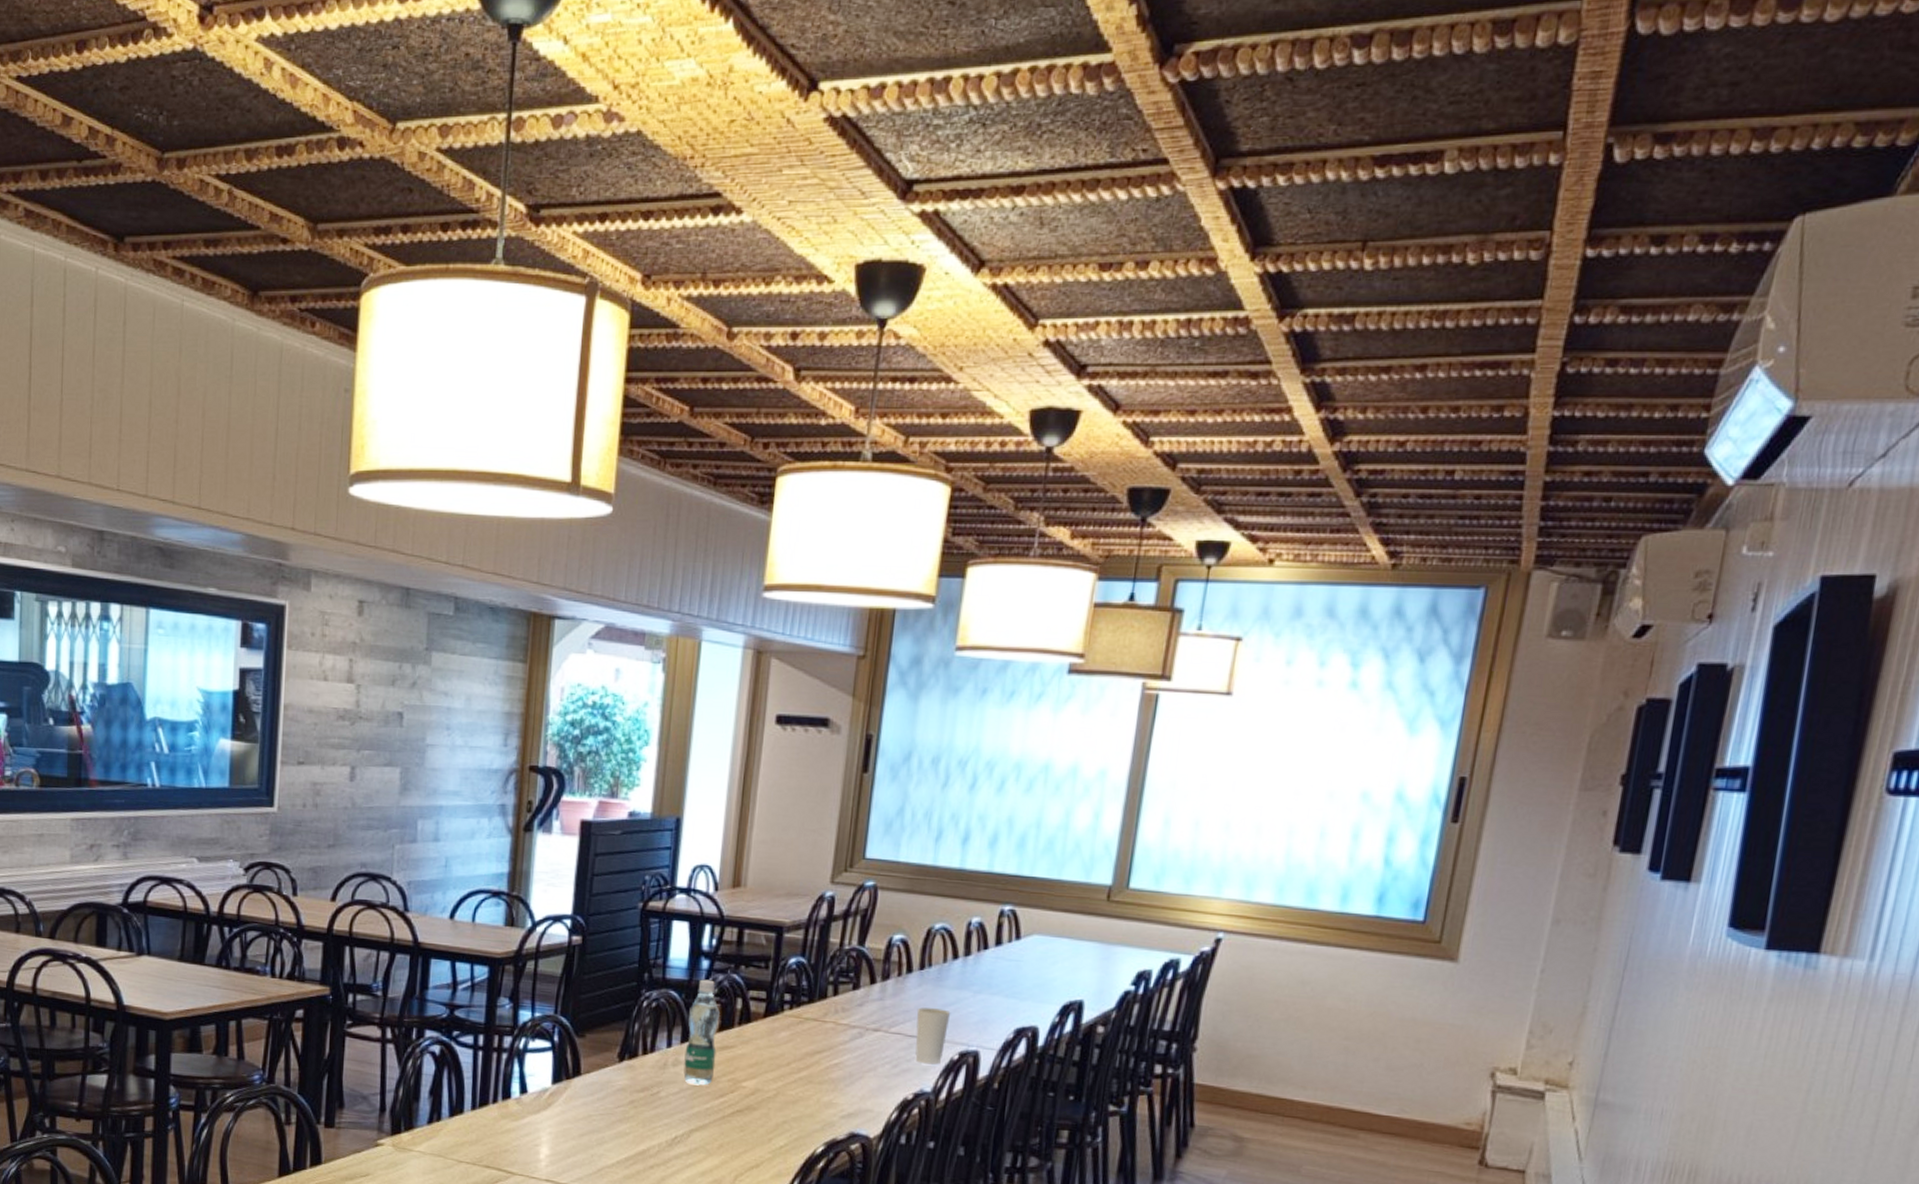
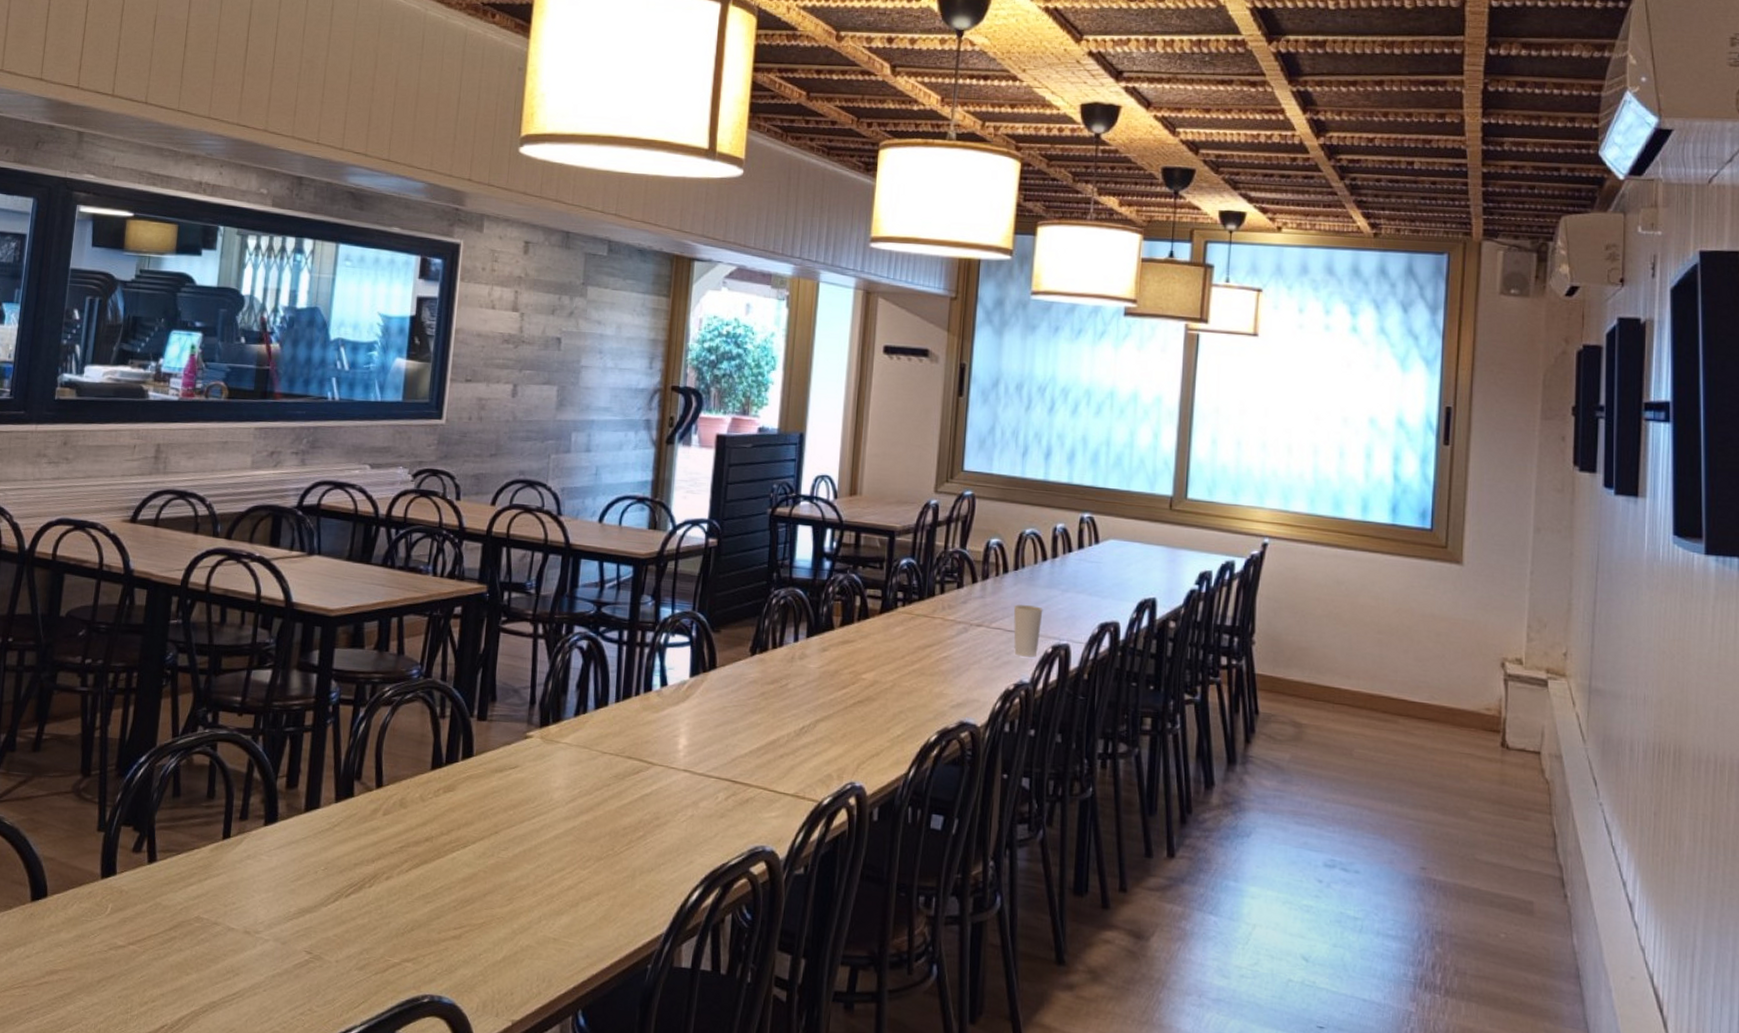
bottle: present [683,979,720,1086] -> none [809,578,841,678]

